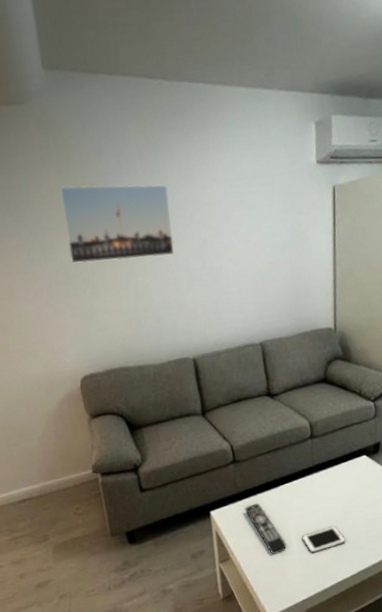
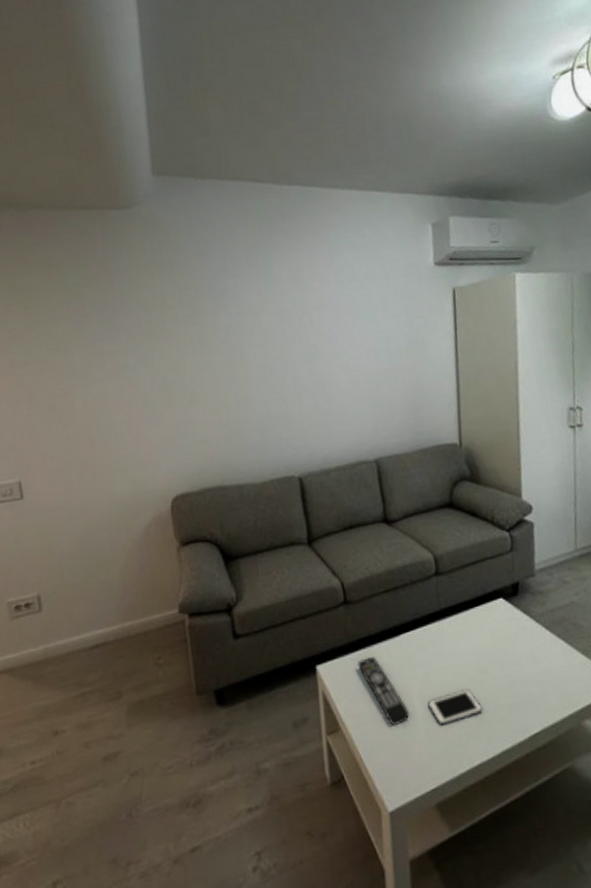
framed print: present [59,184,175,264] -> none [161,286,281,370]

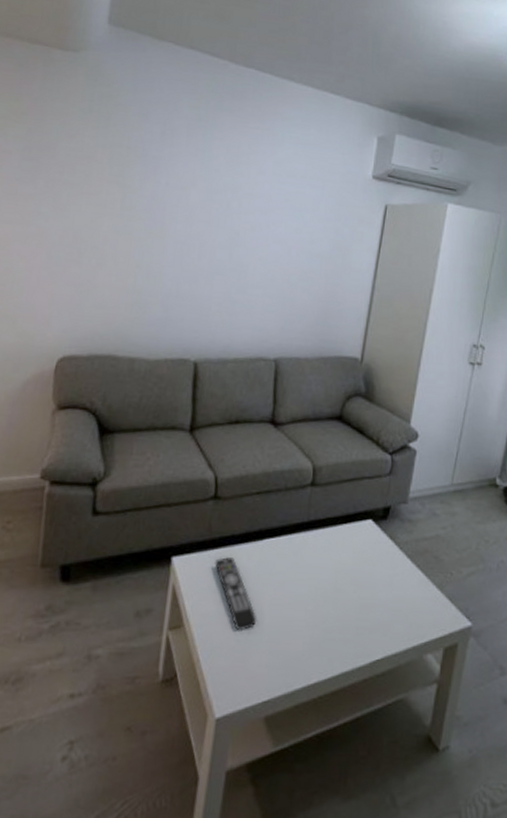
cell phone: present [428,689,483,726] -> none [277,605,331,638]

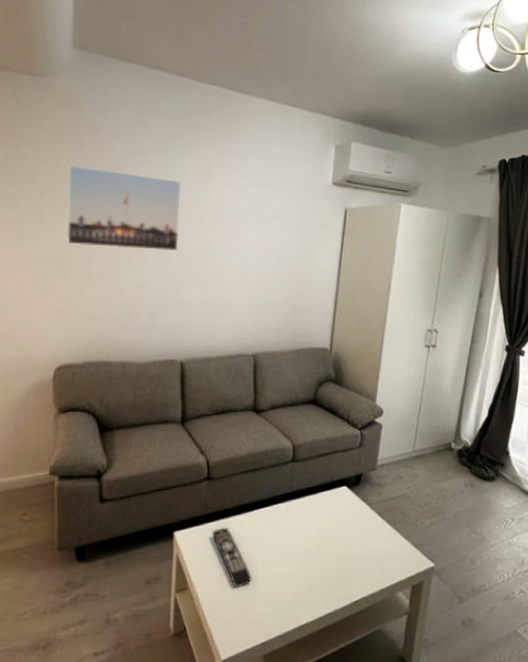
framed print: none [83,142,210,241] -> present [66,164,182,252]

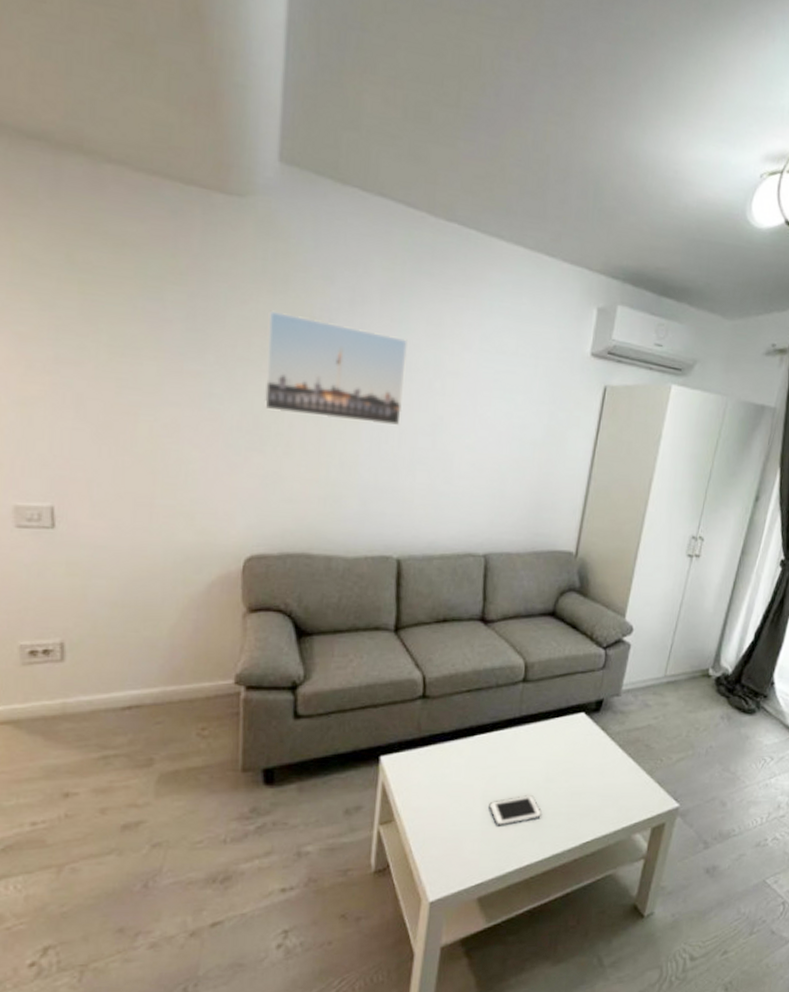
remote control: present [212,528,252,587] -> none [425,754,469,821]
cell phone: none [269,561,316,590] -> present [489,795,543,826]

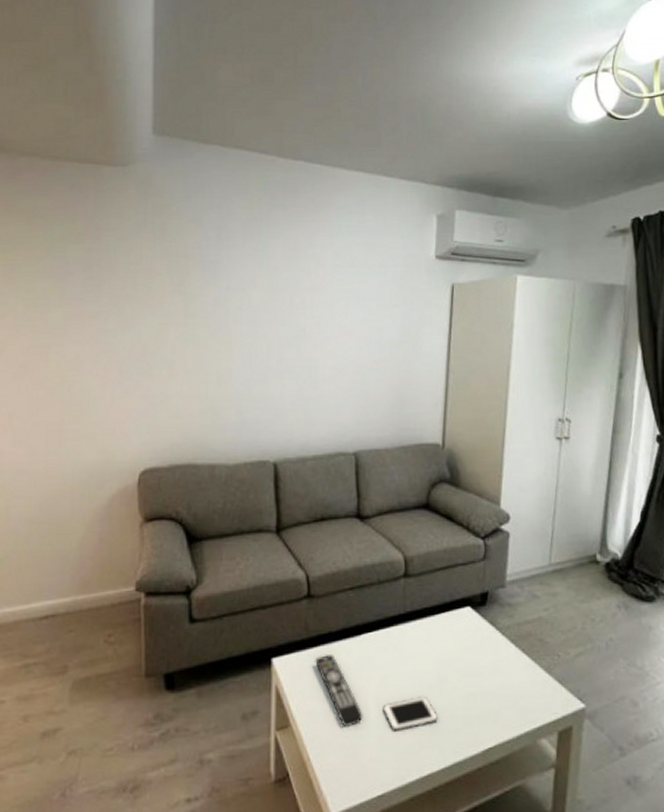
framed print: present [264,310,408,426] -> none [149,254,270,341]
remote control: none [425,754,469,821] -> present [315,655,363,726]

